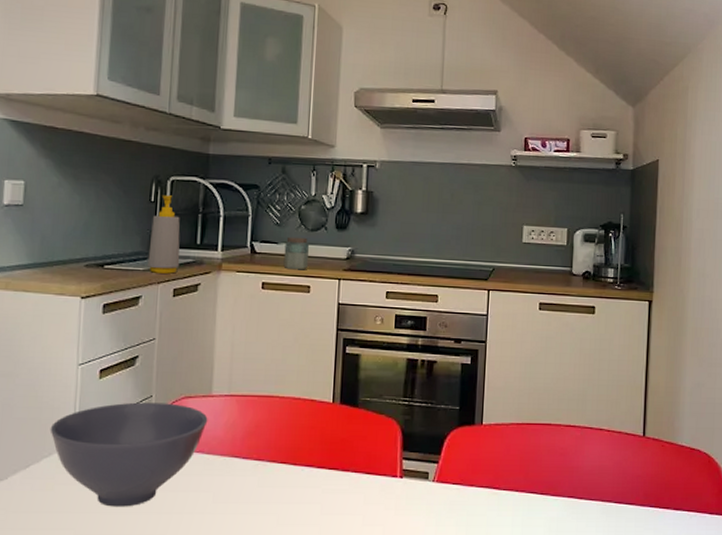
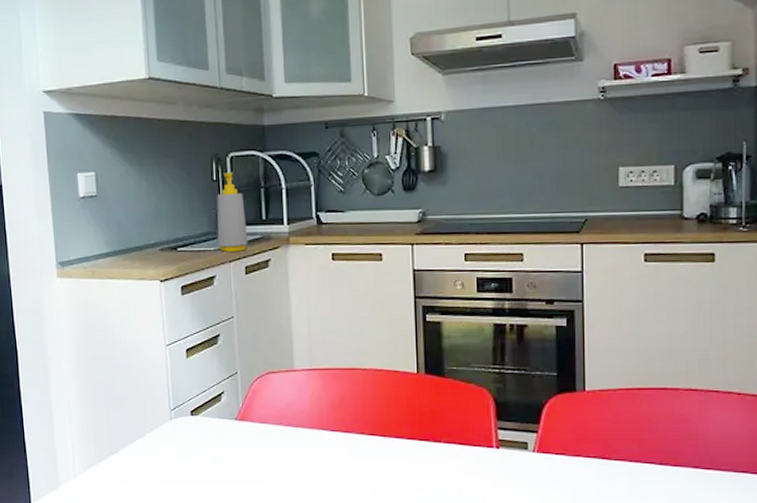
bowl: present [50,402,208,507] -> none [148,379,293,478]
peanut butter: present [283,236,309,270] -> none [351,203,377,238]

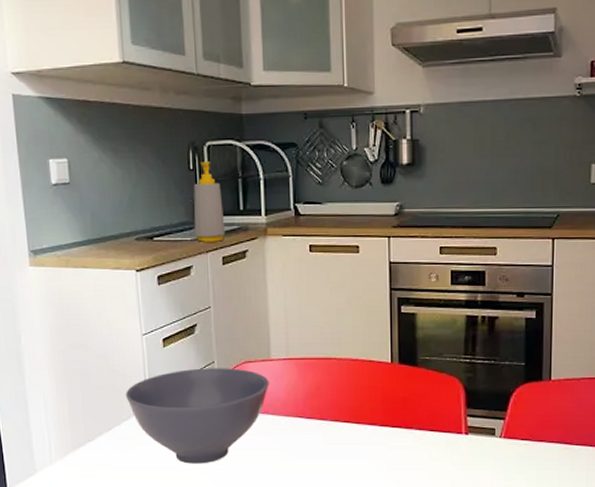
bowl: none [148,379,293,478] -> present [125,368,270,464]

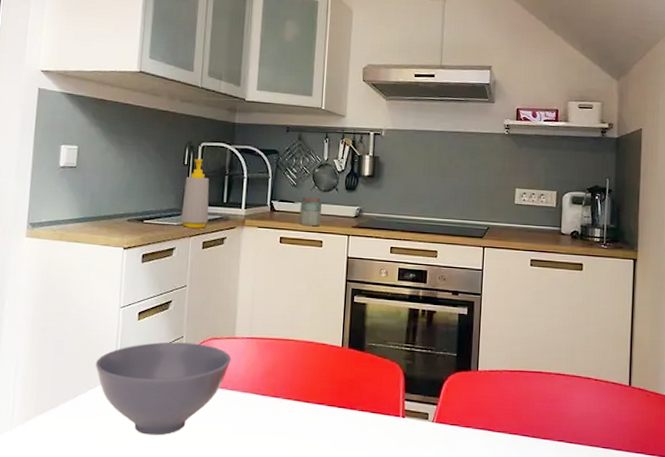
peanut butter: none [329,195,354,230] -> present [299,196,322,227]

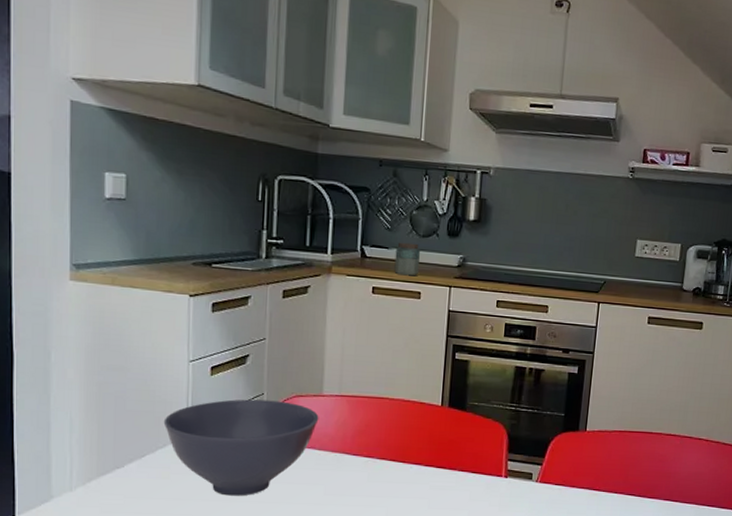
soap bottle: present [181,159,209,228] -> none [256,194,289,275]

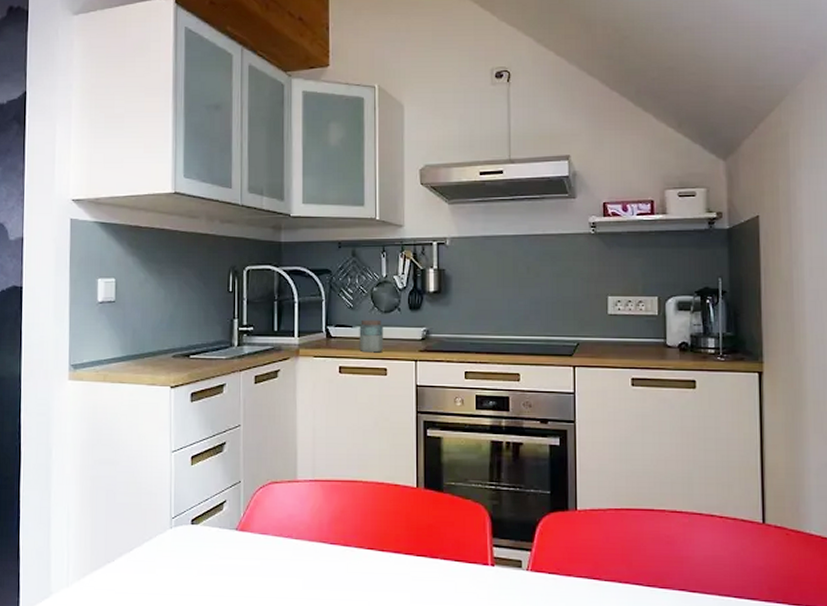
bowl: present [163,399,319,496] -> none [149,488,294,591]

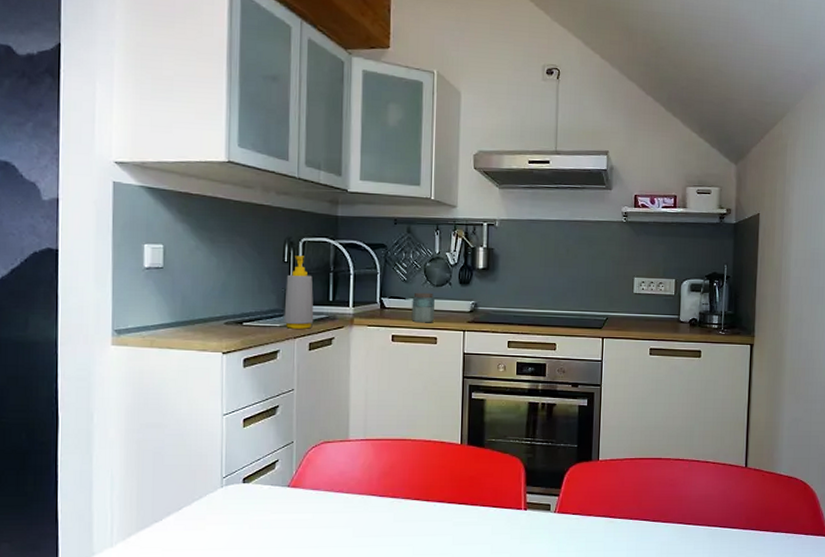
soap bottle: none [229,285,259,361] -> present [284,255,314,329]

